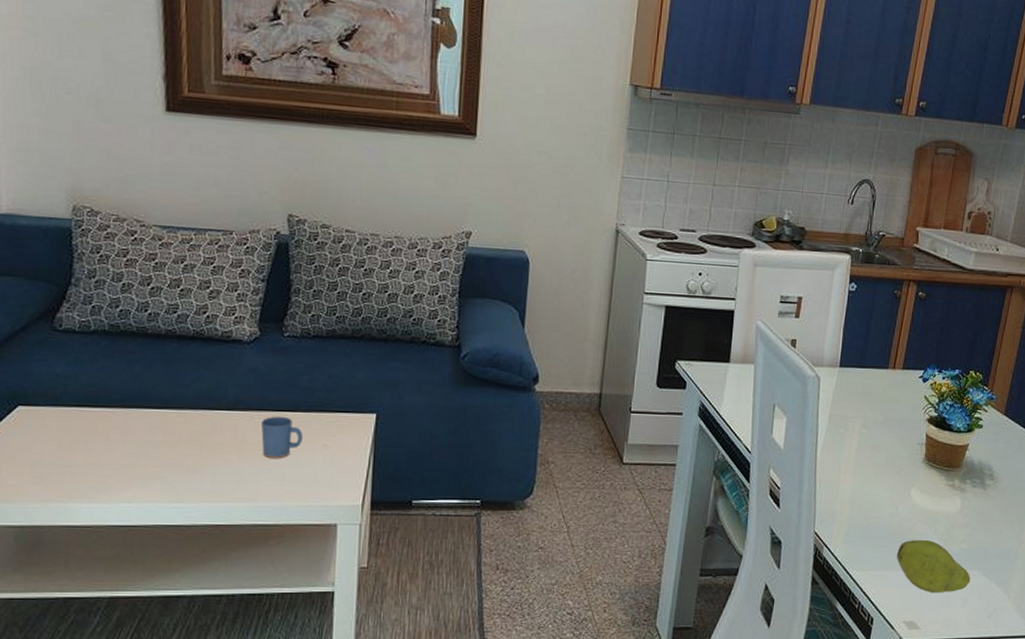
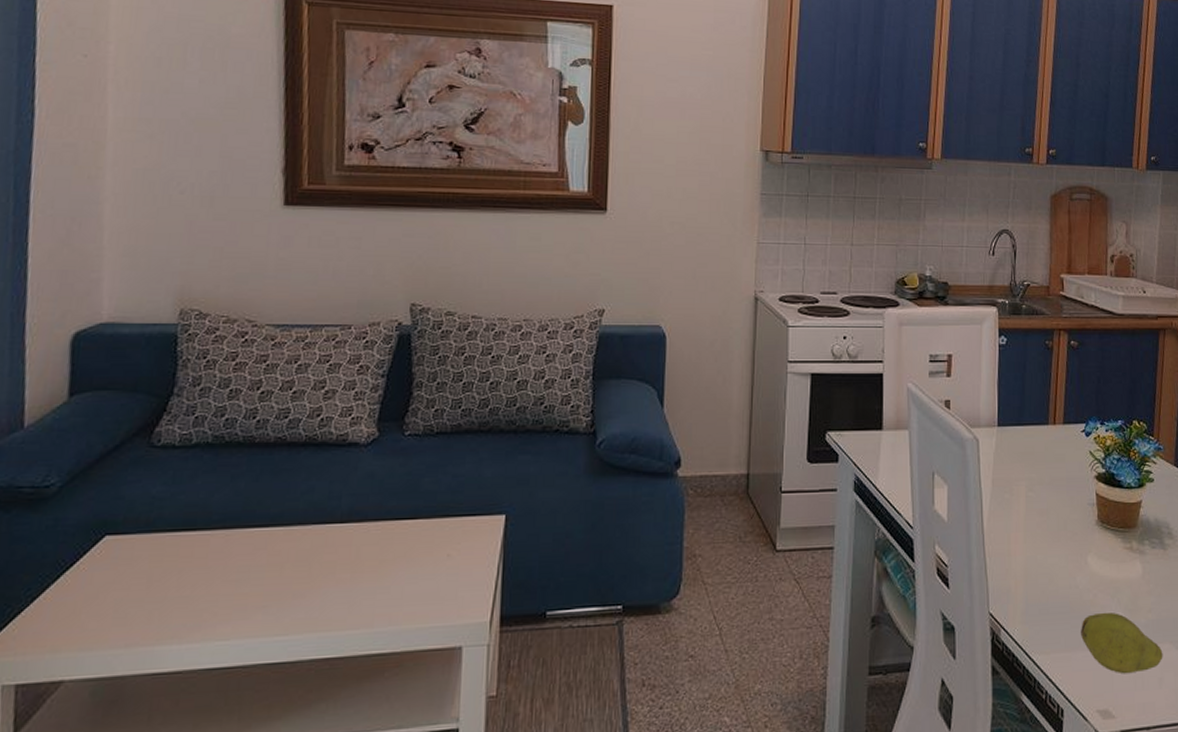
mug: present [261,416,303,459] -> none [378,525,424,575]

